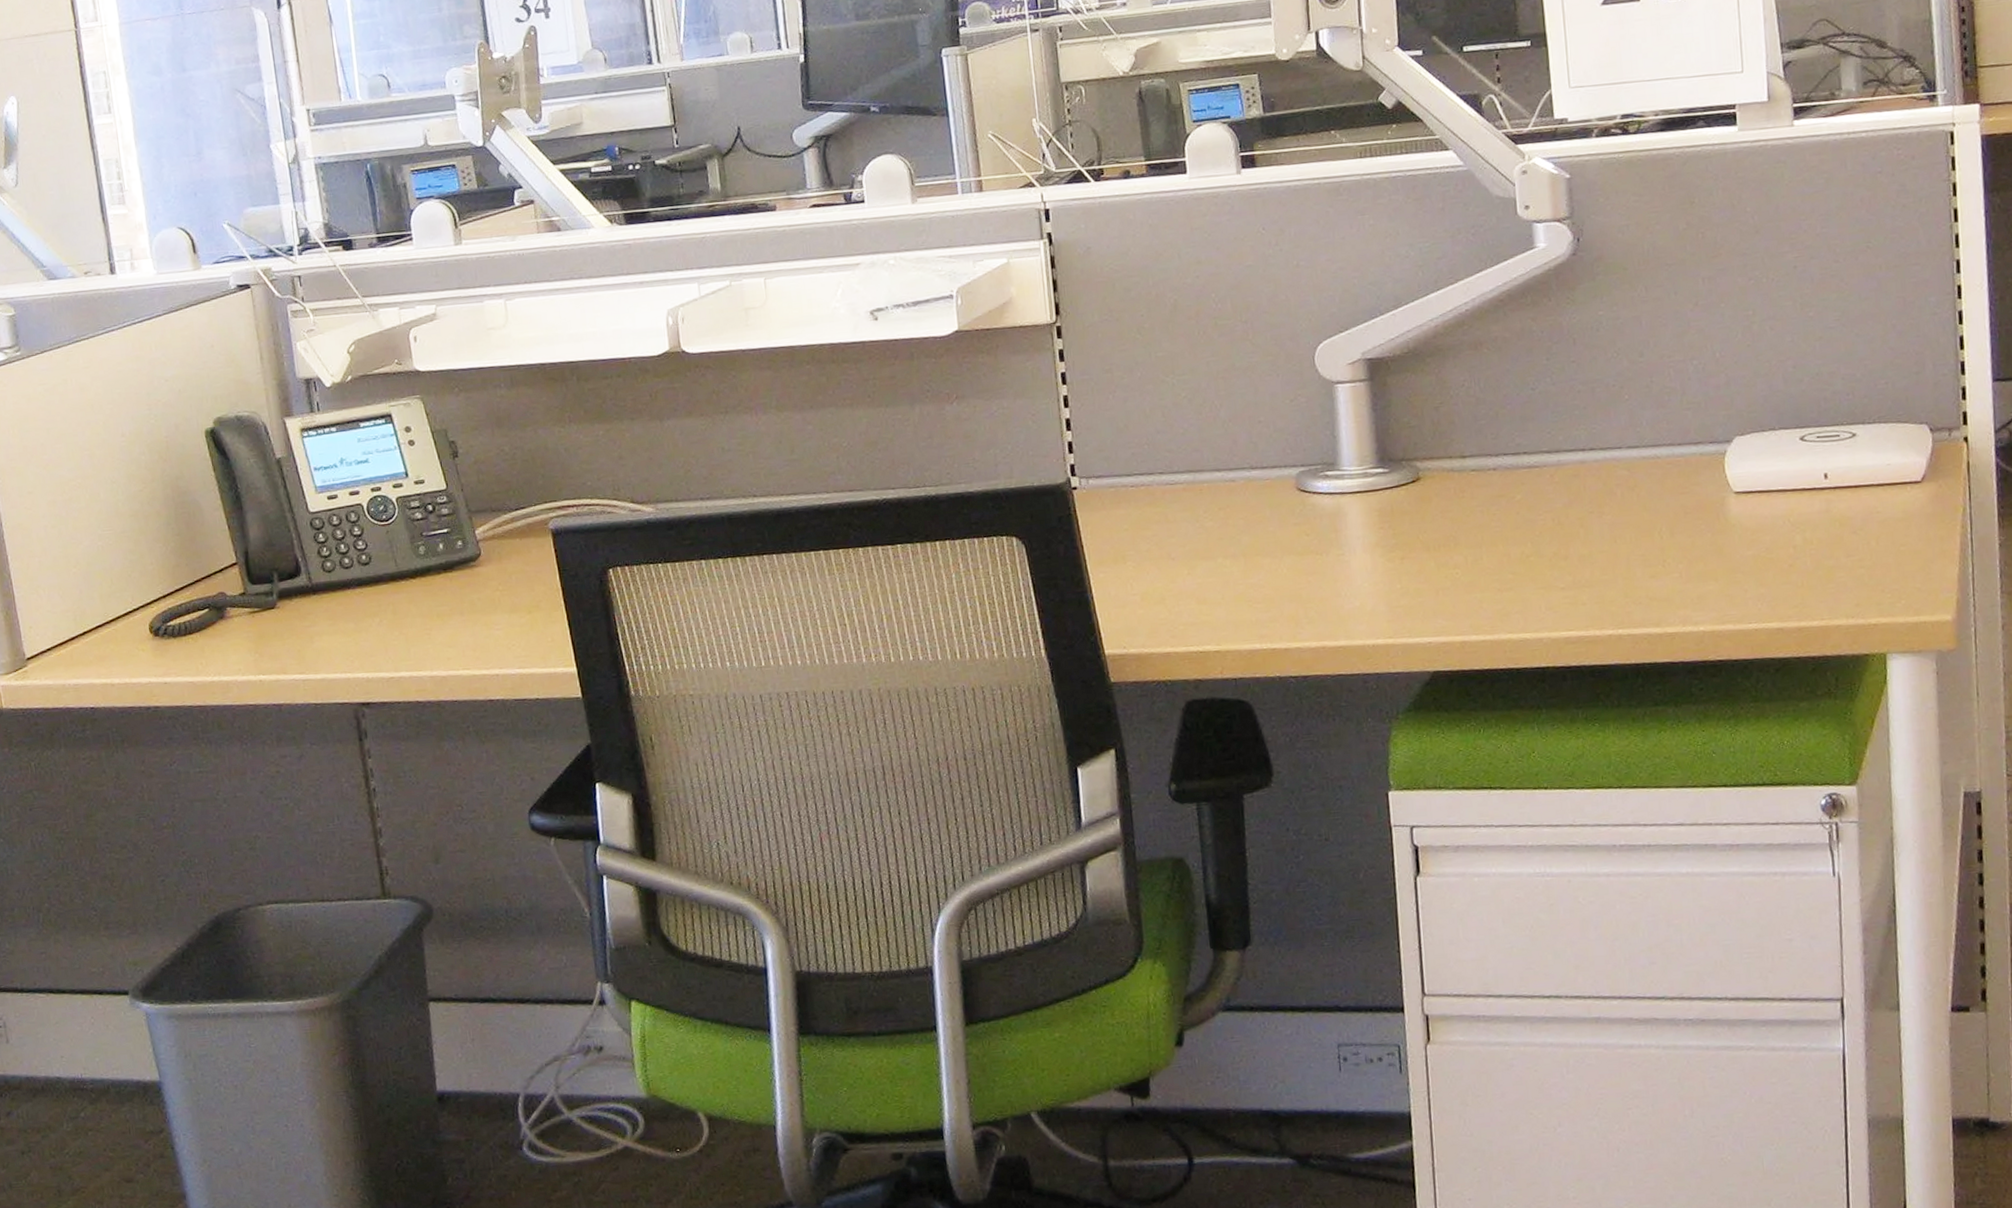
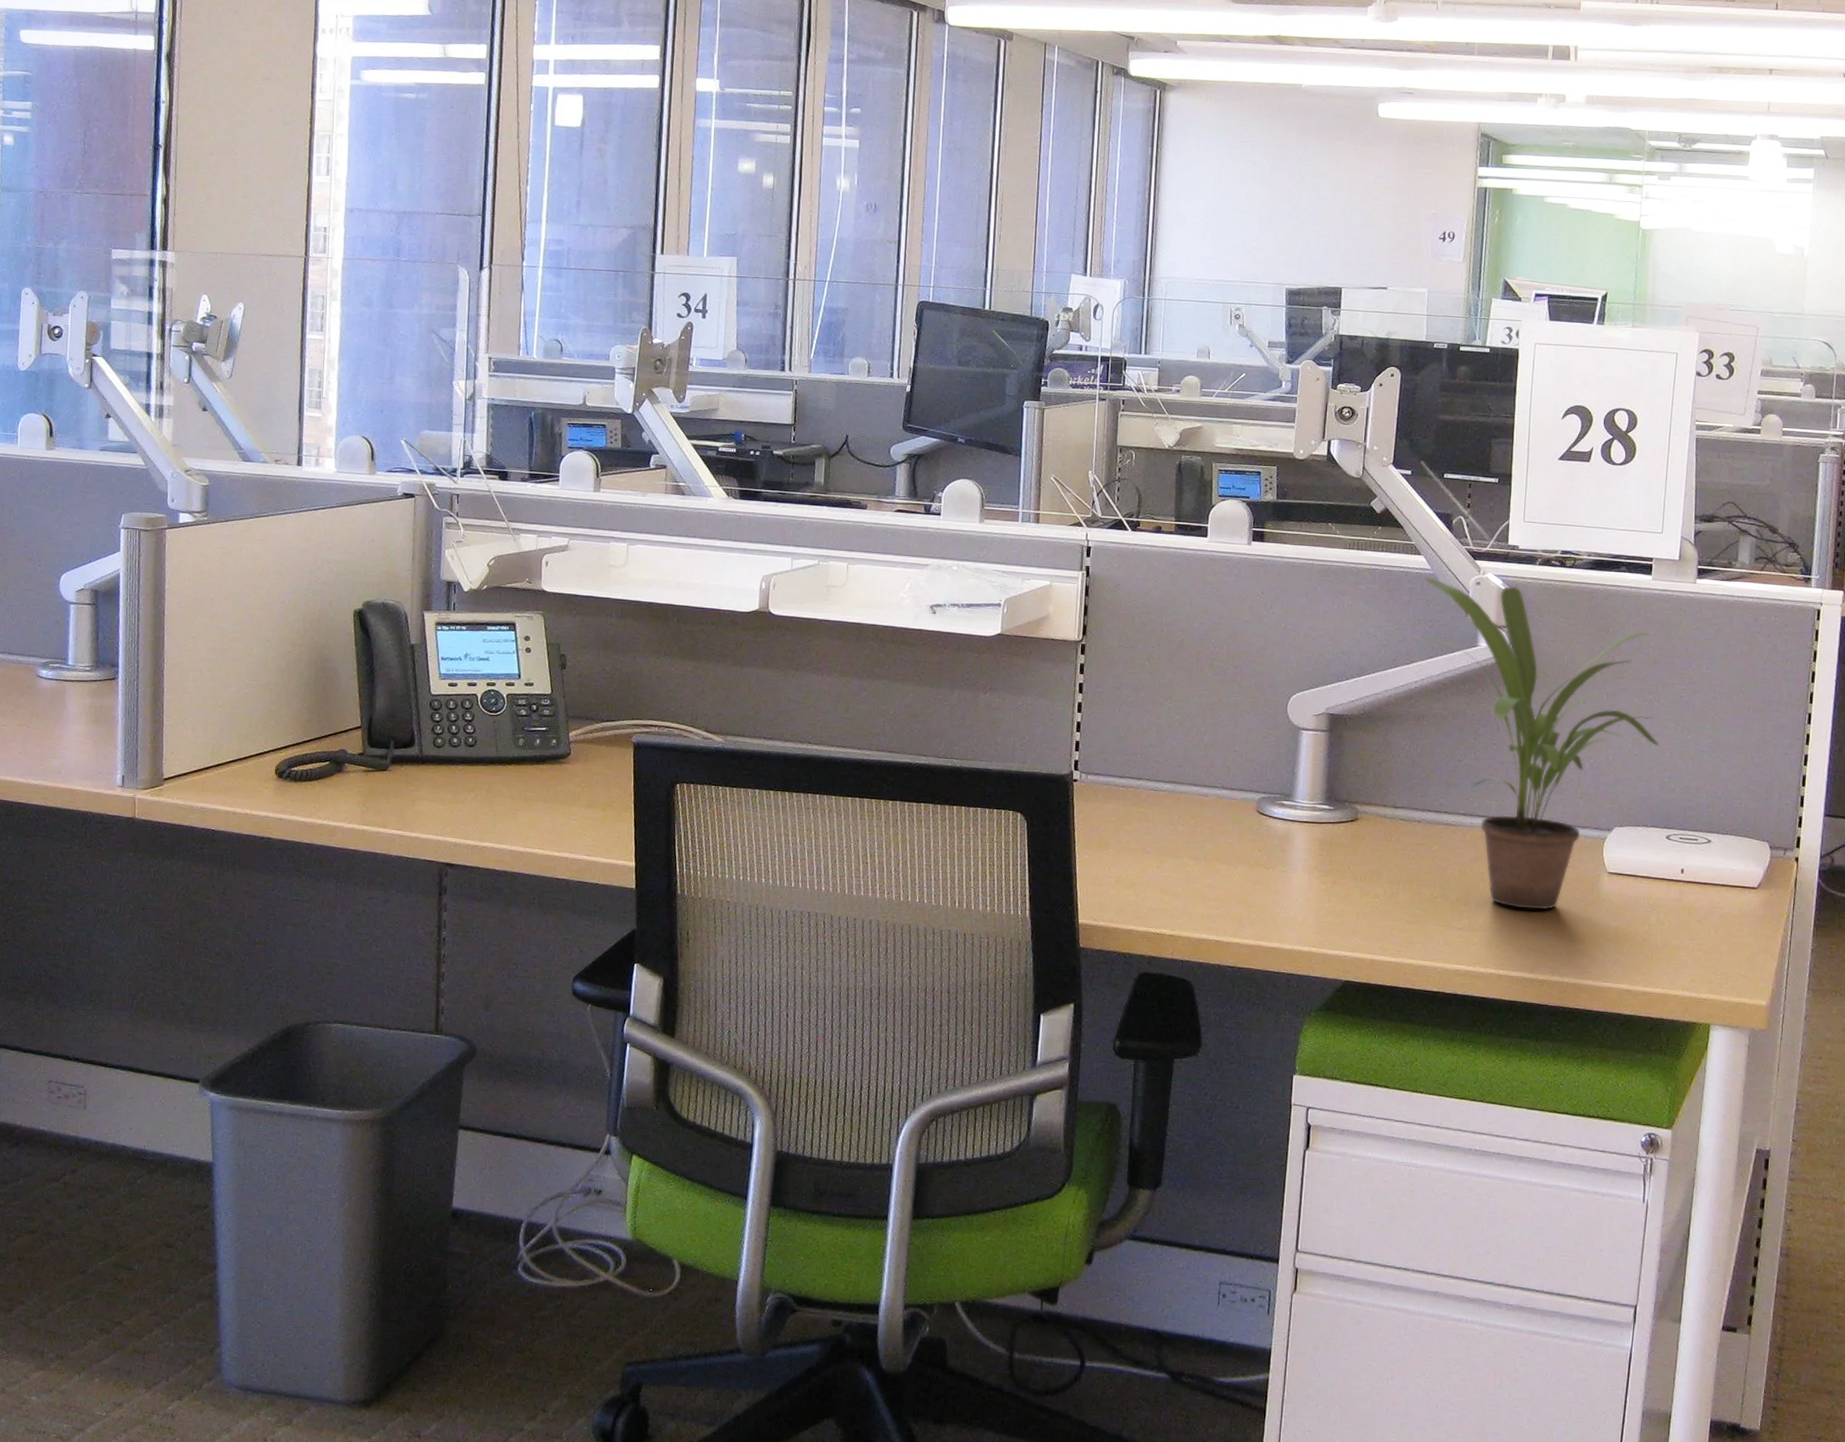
potted plant: none [1457,167,1775,553] -> present [1423,576,1659,910]

